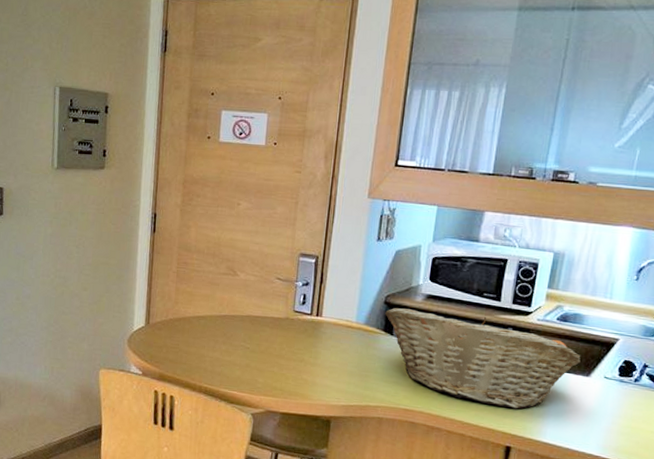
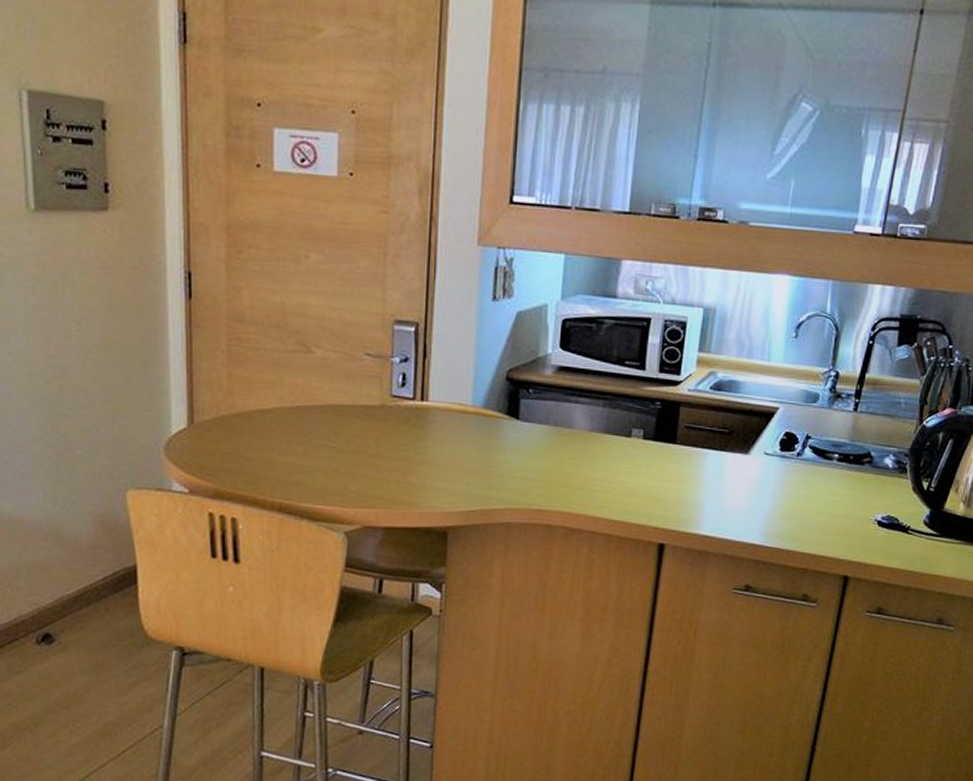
fruit basket: present [385,308,581,409] -> none [508,385,738,499]

